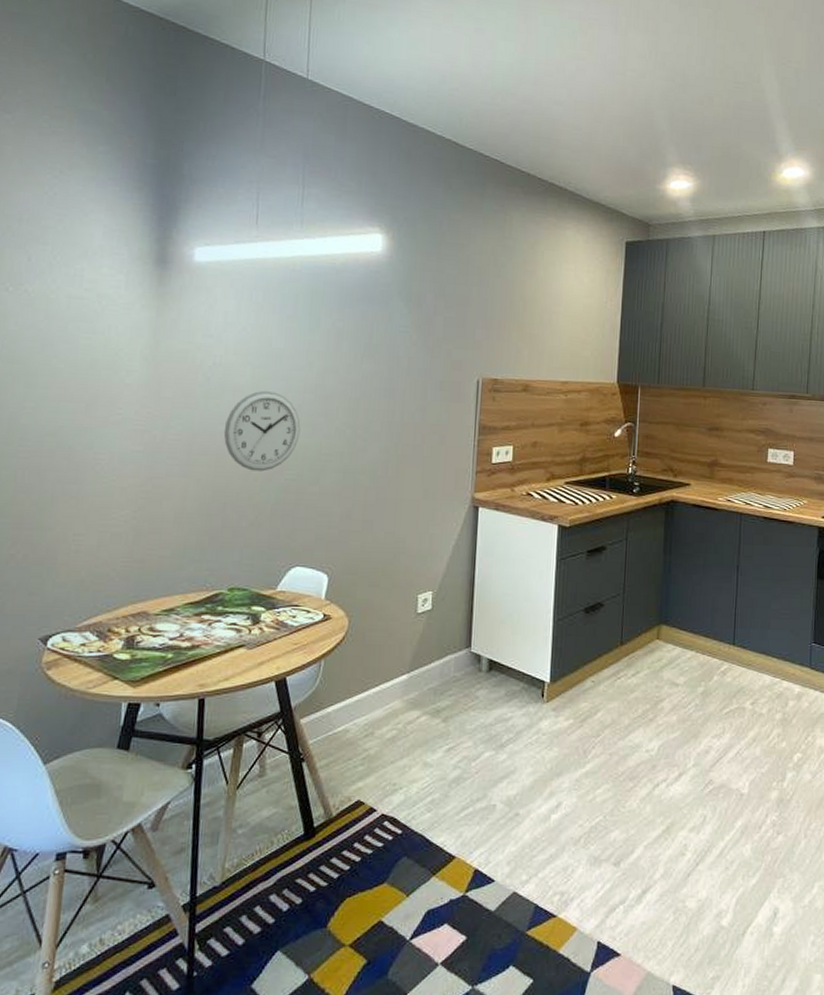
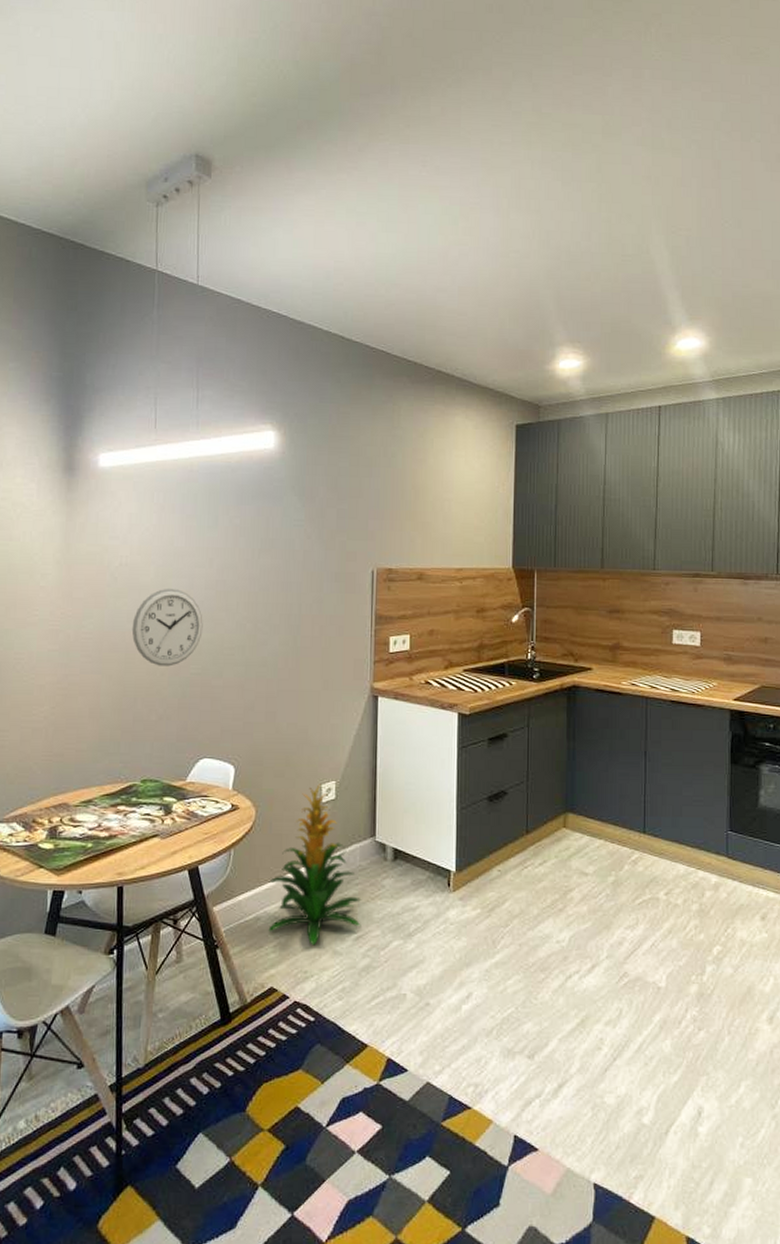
indoor plant: none [357,594,455,758] -> present [268,784,362,946]

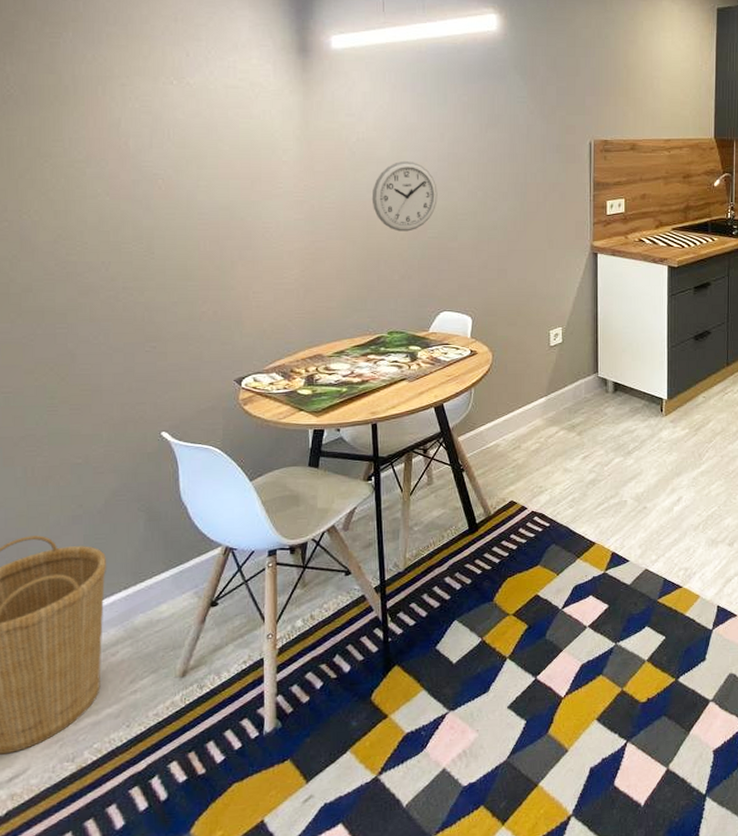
indoor plant: present [268,784,362,946] -> none [506,330,588,465]

